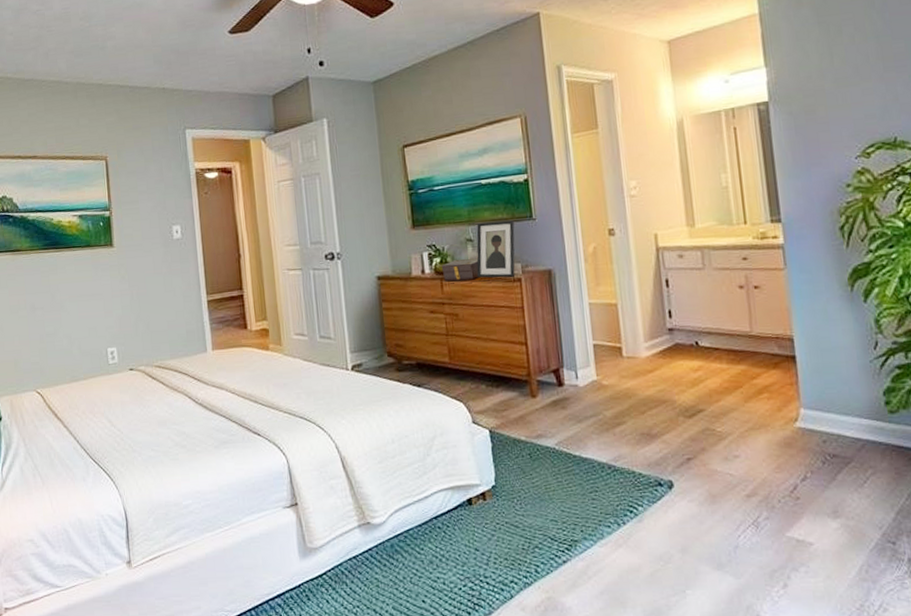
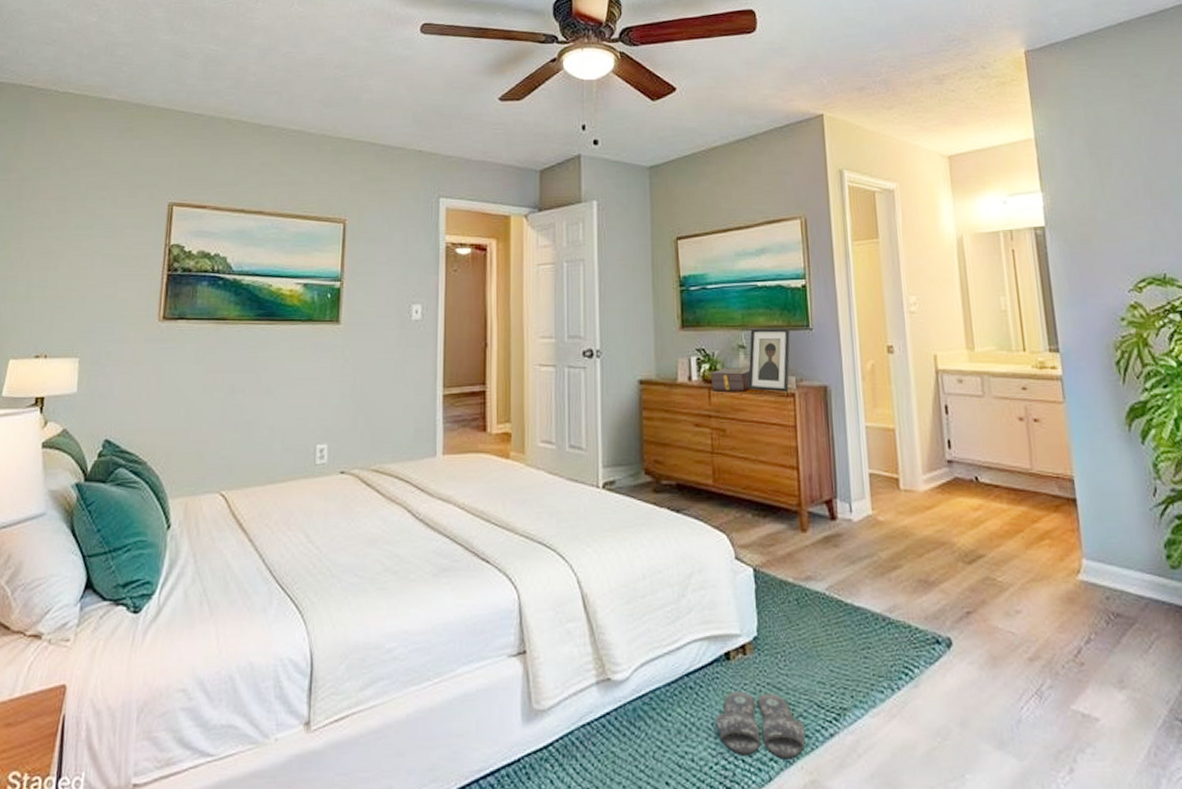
slippers: none [462,529,541,581] -> present [715,691,805,759]

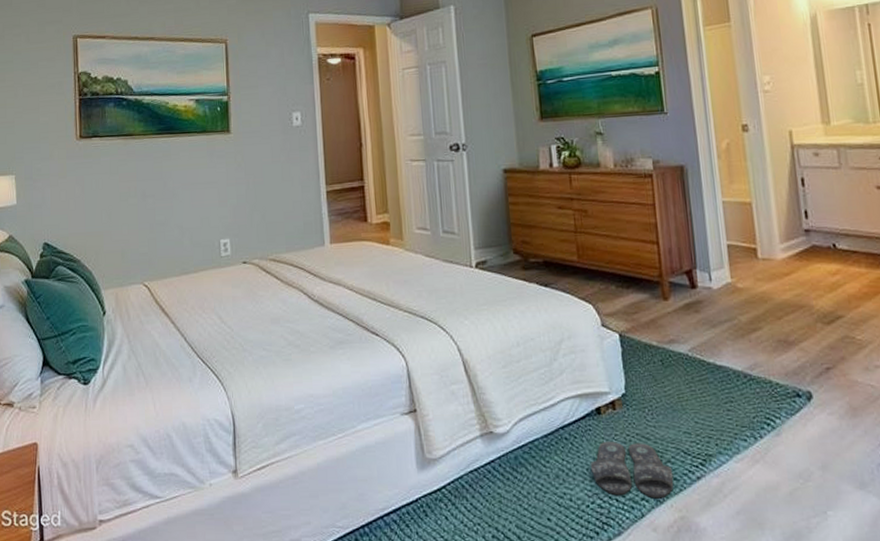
jewelry box: present [710,368,751,393] -> none [570,152,609,177]
picture frame: present [748,329,790,393] -> none [606,114,647,174]

